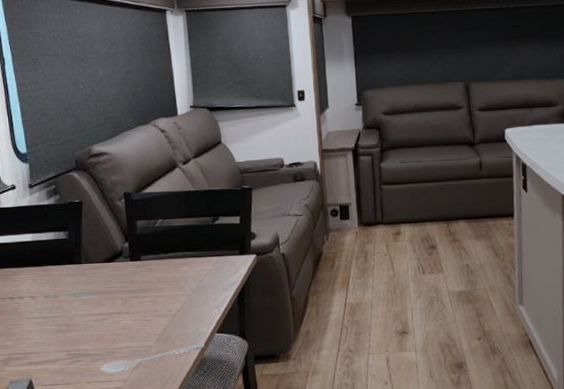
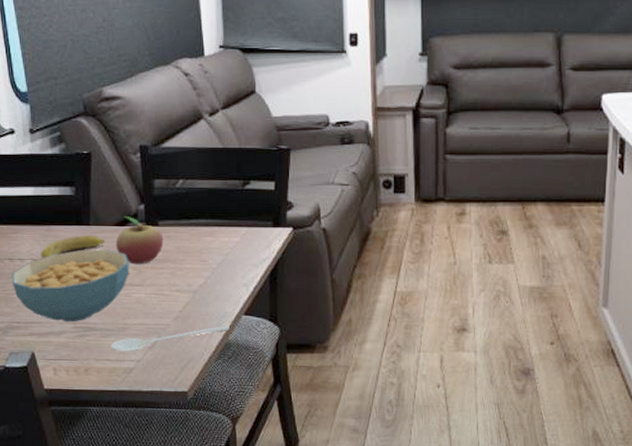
cereal bowl: none [13,284,116,351] -> present [12,249,129,323]
banana: none [38,272,94,296] -> present [41,234,105,259]
fruit: none [104,254,146,295] -> present [115,216,164,265]

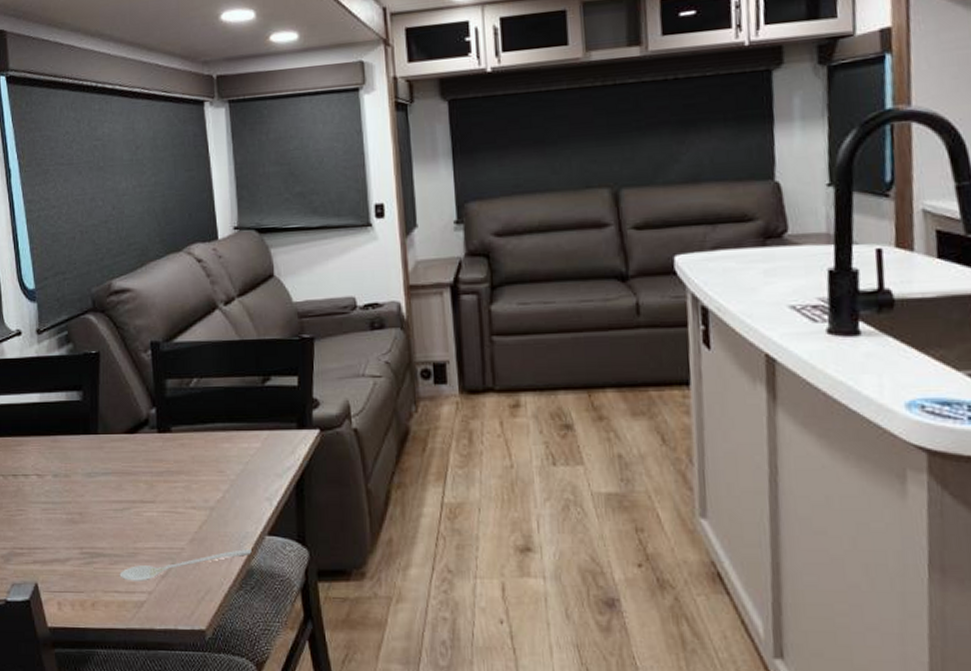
cereal bowl: present [12,249,129,323] -> none [16,461,140,547]
banana: present [41,234,105,259] -> none [46,444,114,474]
fruit: present [115,216,164,265] -> none [125,423,177,478]

